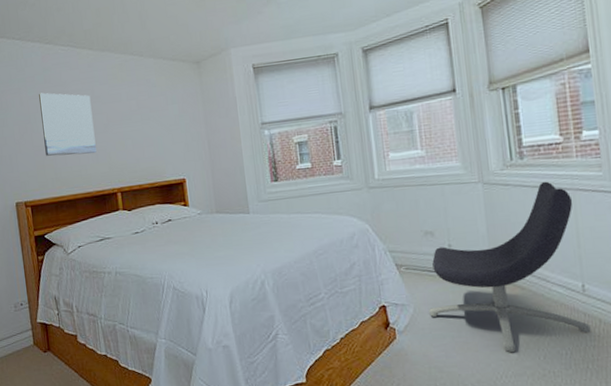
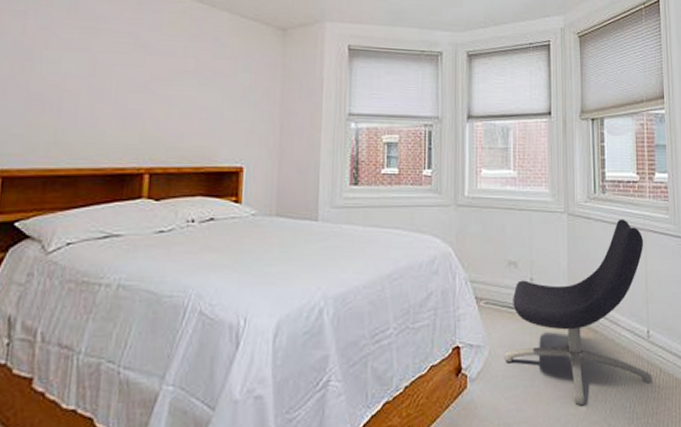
wall art: present [39,92,97,156] -> none [45,23,132,116]

